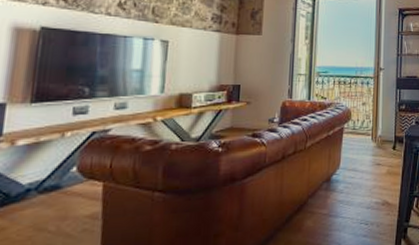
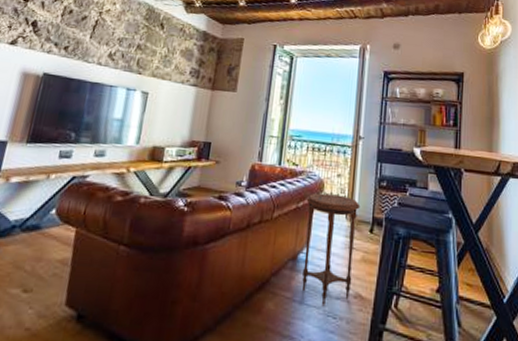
side table: none [335,121,384,217] -> present [301,193,361,307]

